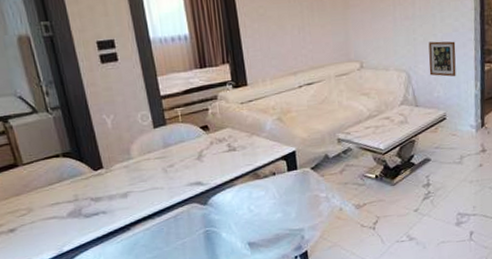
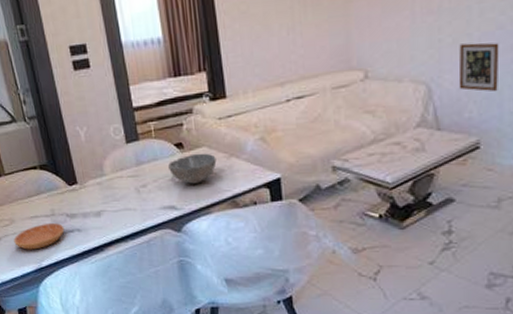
saucer: none [31,208,89,238] -> present [13,223,65,250]
bowl: none [194,133,240,161] -> present [167,153,217,184]

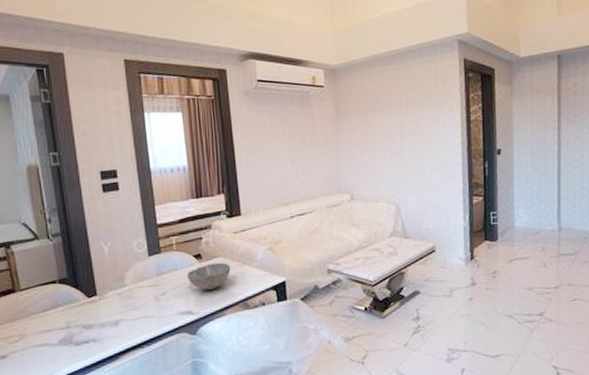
saucer: present [13,223,65,250] -> none [22,335,79,365]
picture frame: present [458,43,500,92] -> none [417,174,445,210]

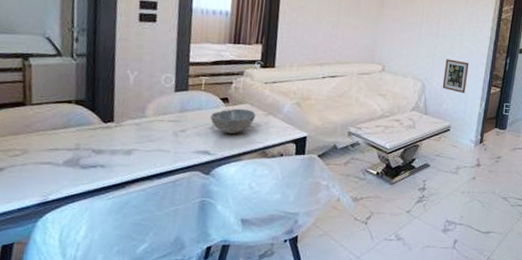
picture frame: none [417,174,445,210] -> present [442,59,469,94]

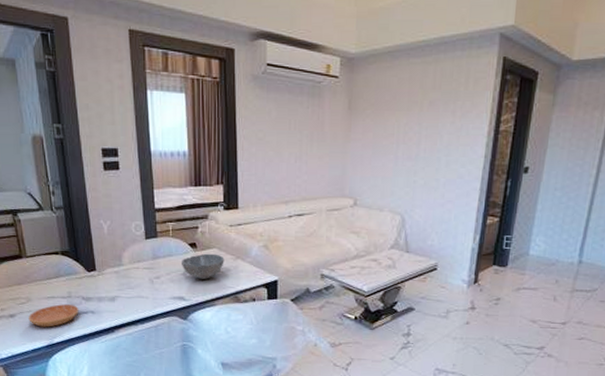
saucer: none [20,157,87,183] -> present [28,304,79,327]
picture frame: present [442,59,469,94] -> none [425,186,459,227]

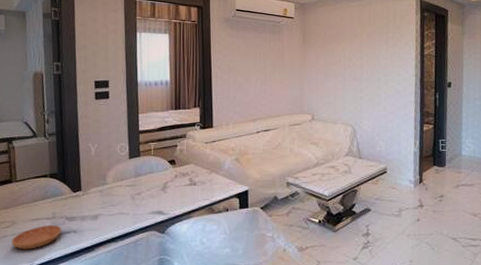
bowl: present [181,253,224,279] -> none [160,169,200,193]

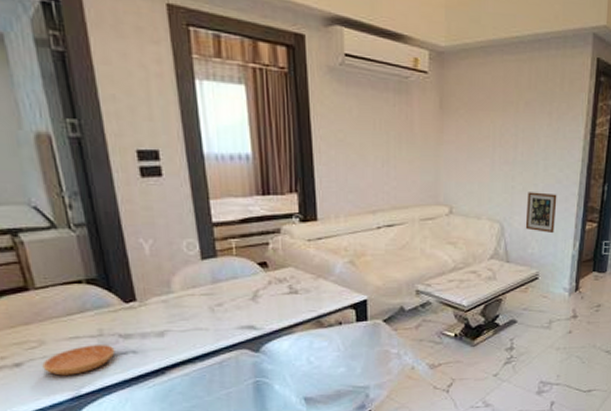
picture frame: none [373,101,398,134] -> present [525,192,557,234]

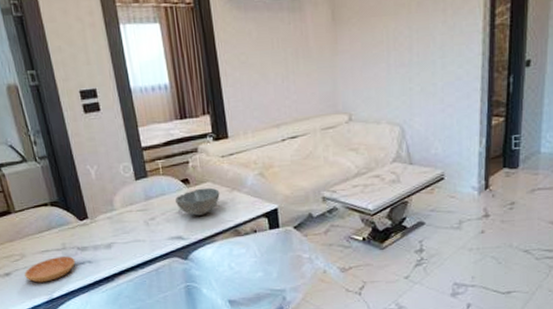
bowl: none [248,273,303,304] -> present [174,187,220,216]
picture frame: present [525,192,557,234] -> none [426,91,459,132]

